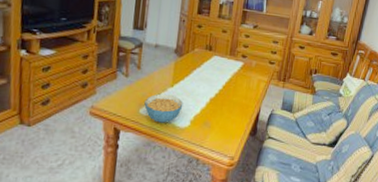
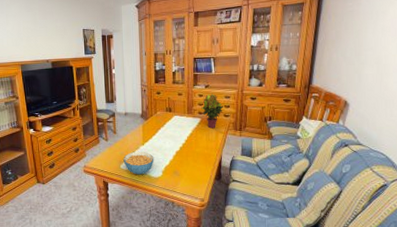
potted plant: none [246,36,270,76] -> present [201,94,223,129]

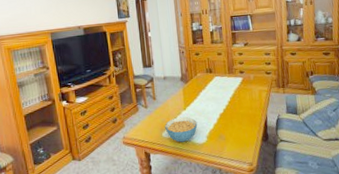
potted plant: present [201,94,223,129] -> none [242,51,264,88]

